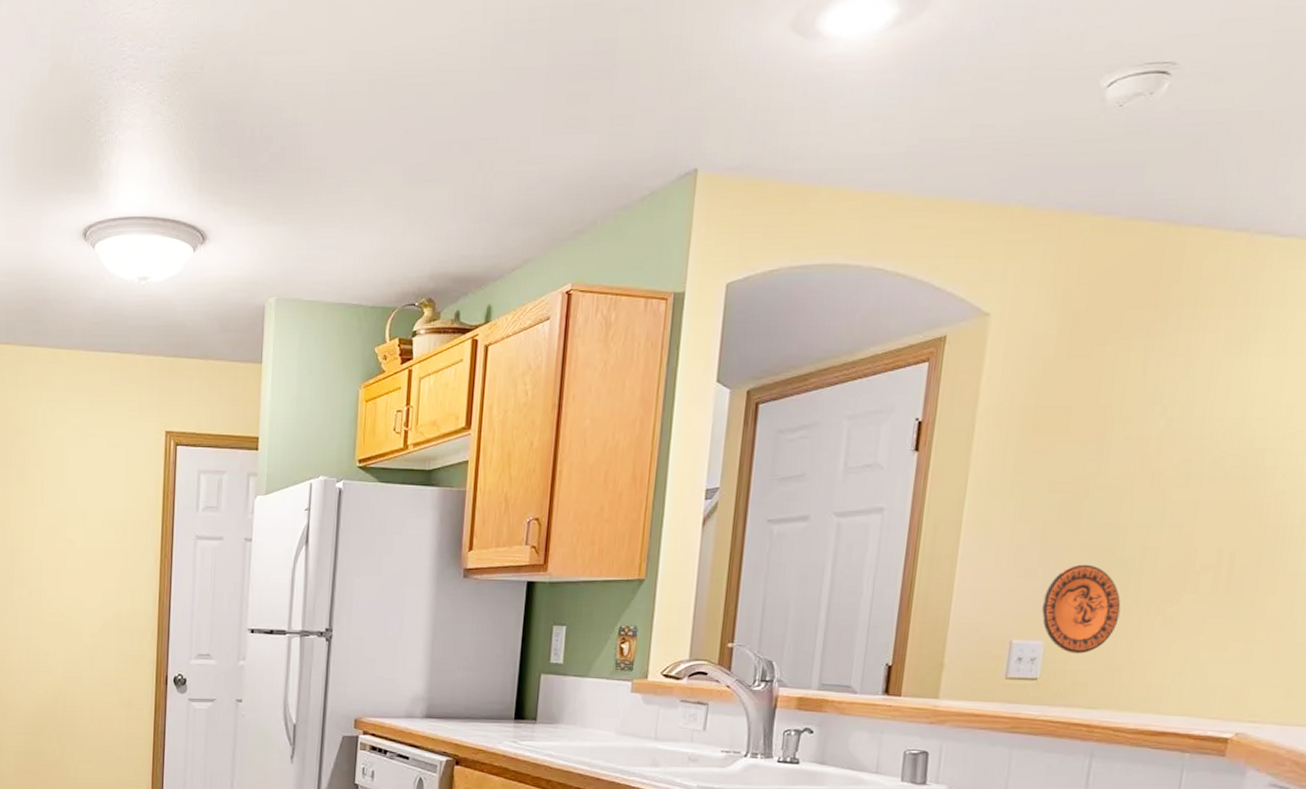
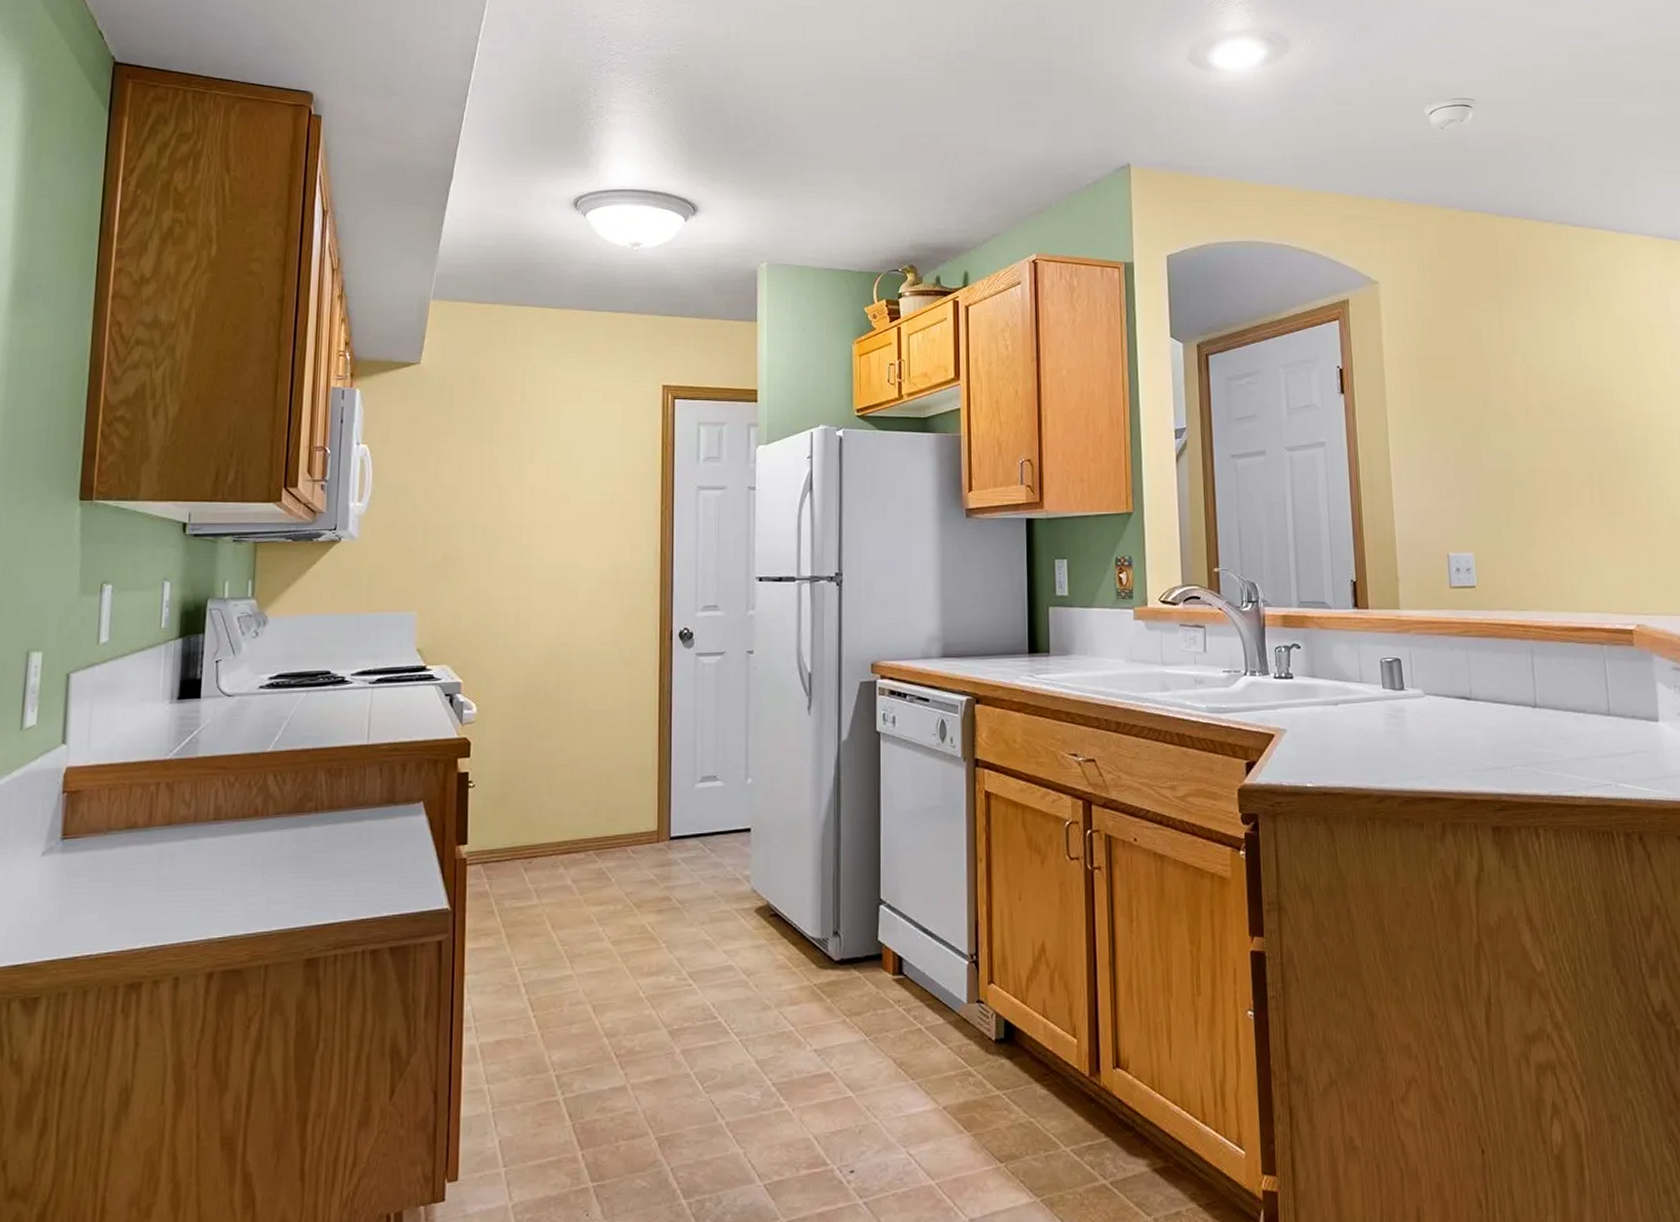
decorative plate: present [1042,564,1121,654] -> none [1466,485,1528,563]

